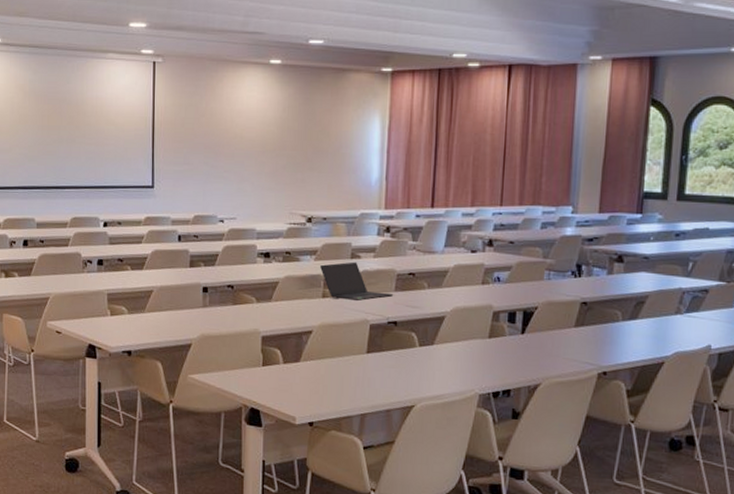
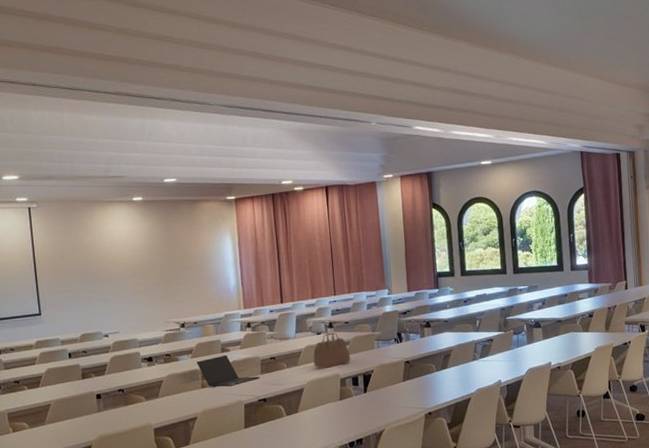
handbag: none [461,252,511,296] -> present [313,332,351,369]

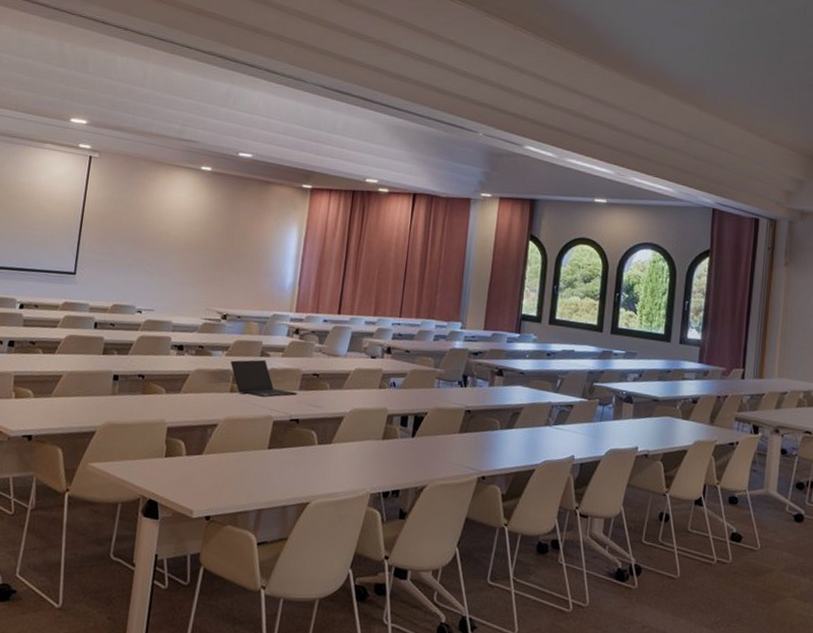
handbag: present [313,332,351,369] -> none [360,358,405,400]

